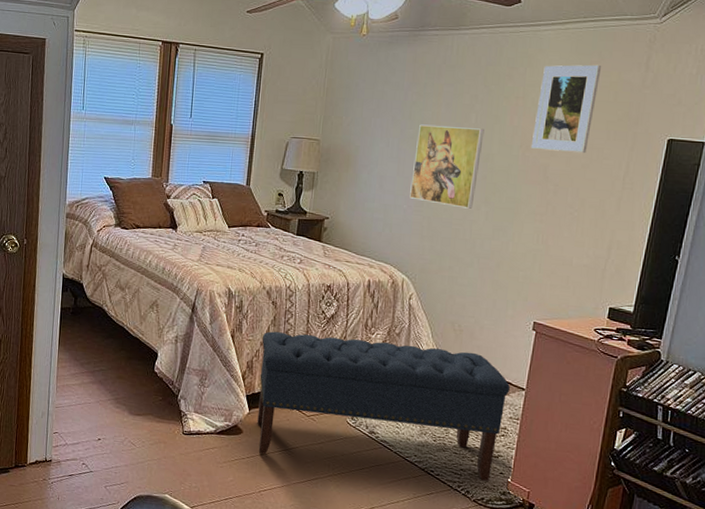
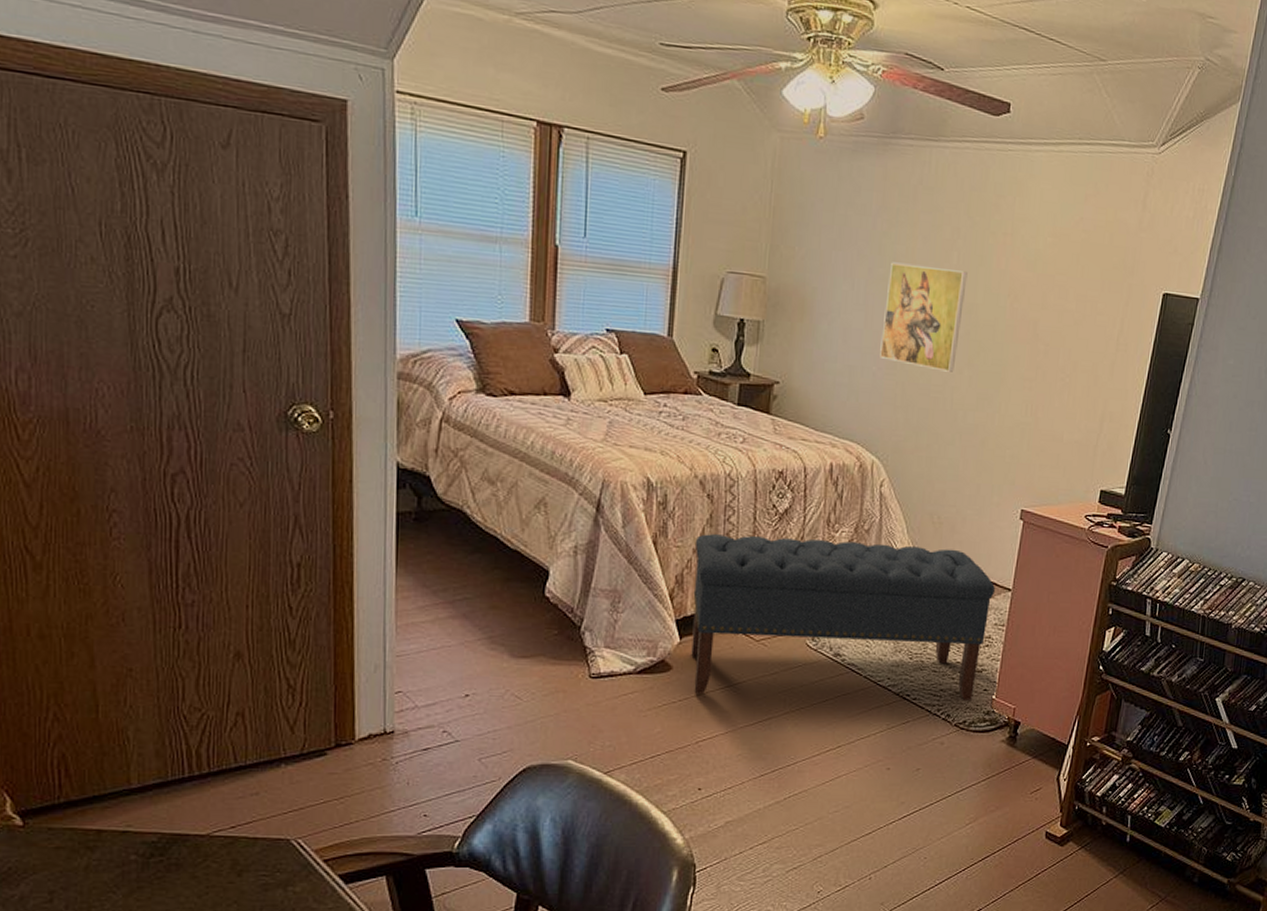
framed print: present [530,64,602,154] -> none [1019,195,1097,307]

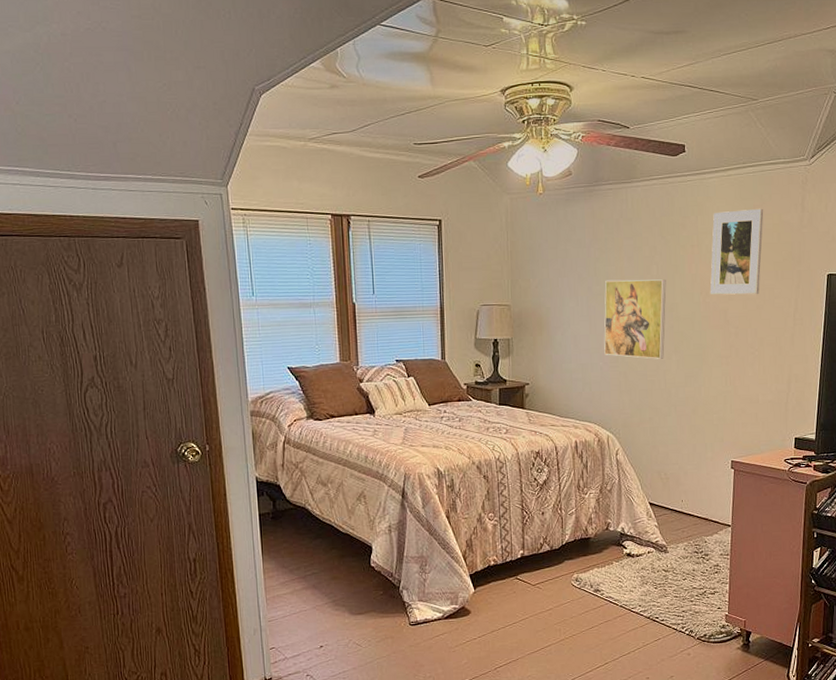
bench: present [691,534,995,700] -> none [479,498,717,631]
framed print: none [1019,195,1097,307] -> present [710,208,764,295]

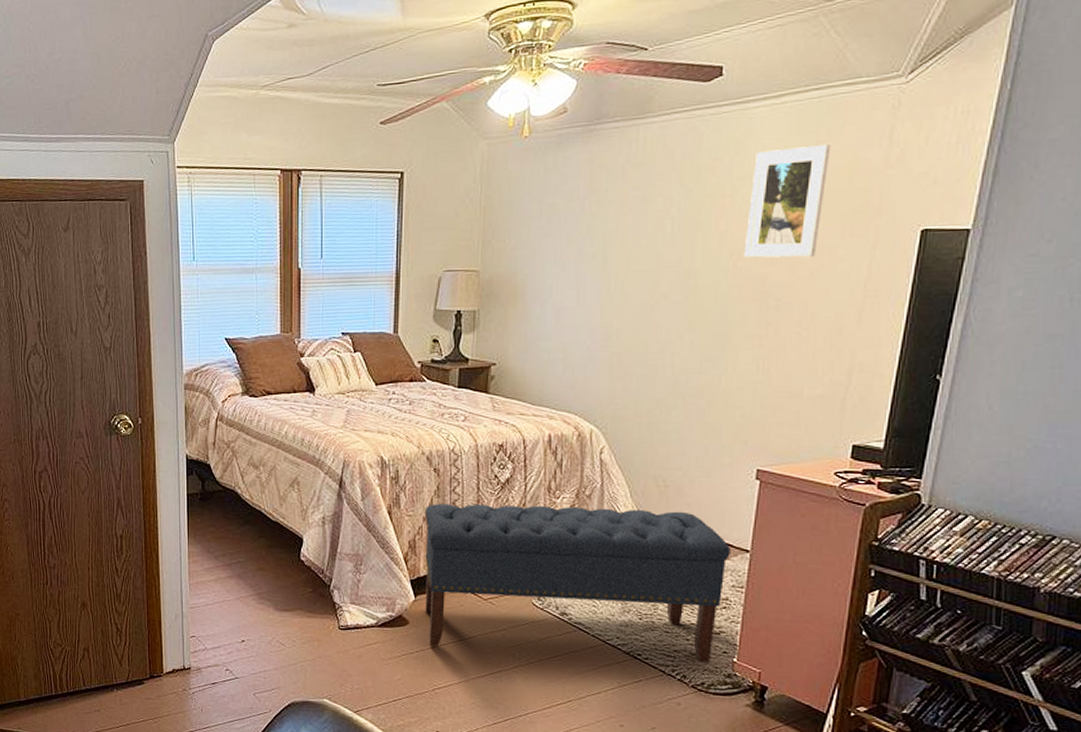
bench: none [479,498,717,631] -> present [425,504,731,662]
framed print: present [604,279,666,359] -> none [594,238,683,338]

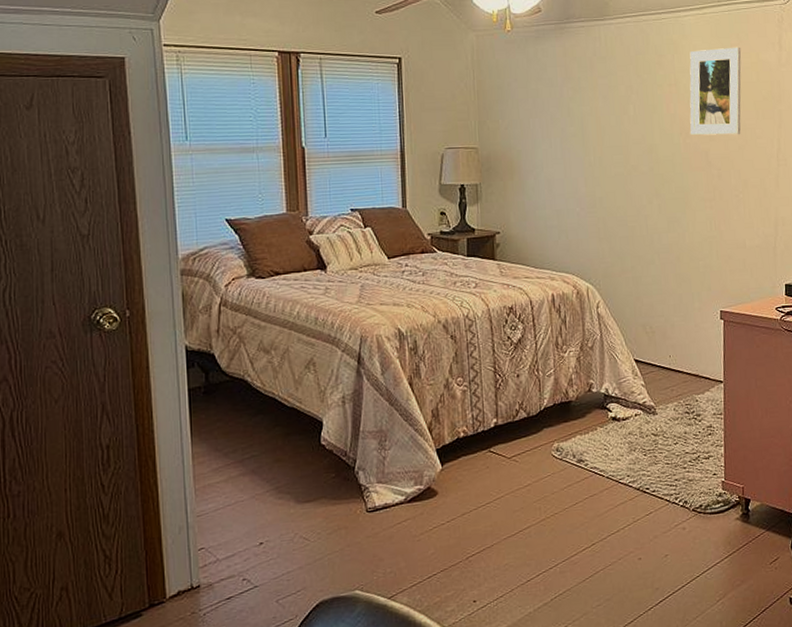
bench: present [425,504,731,662] -> none [446,353,709,514]

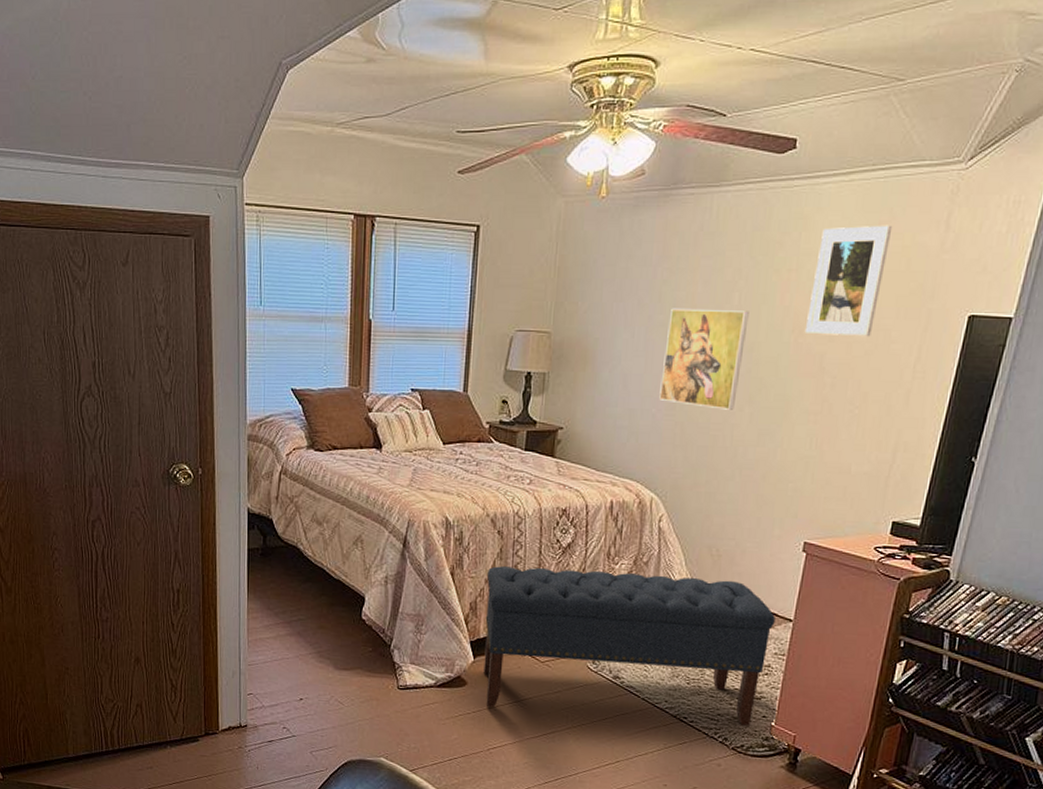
bench: none [446,353,709,514] -> present [483,566,775,726]
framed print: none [579,119,645,204] -> present [659,308,749,410]

